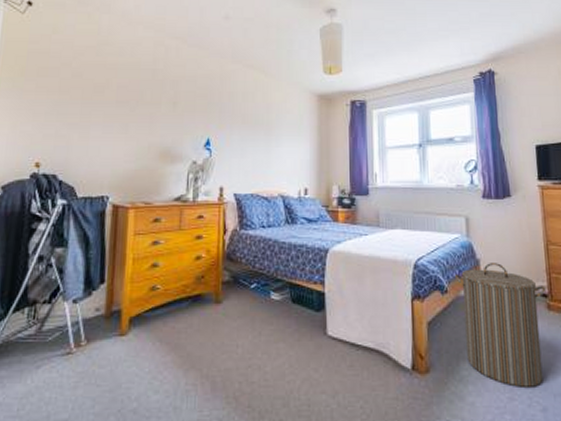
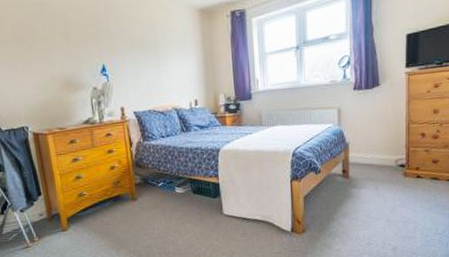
laundry hamper: present [454,263,546,387] -> none [326,144,404,236]

